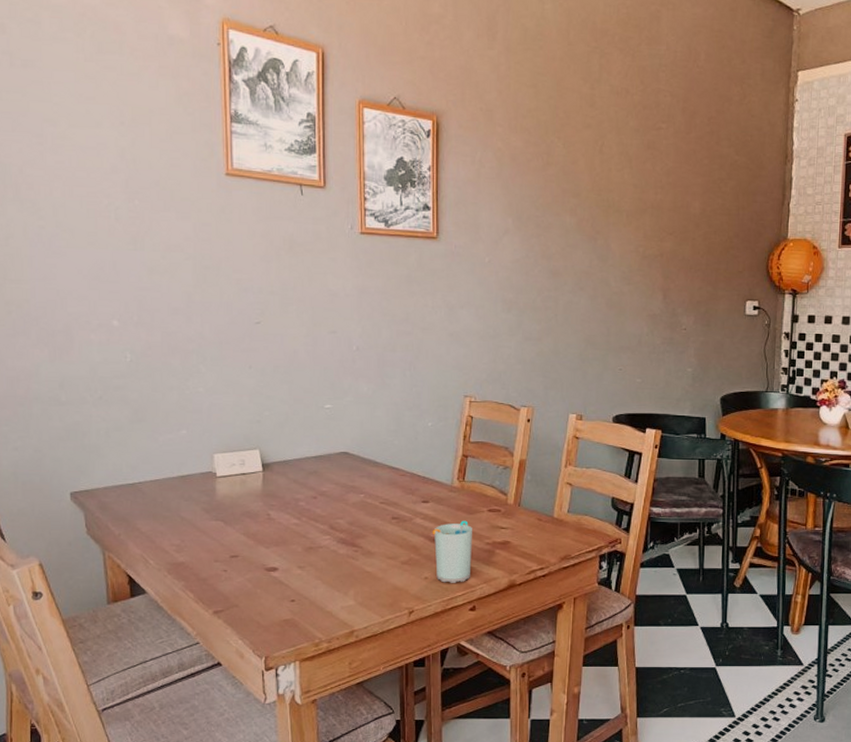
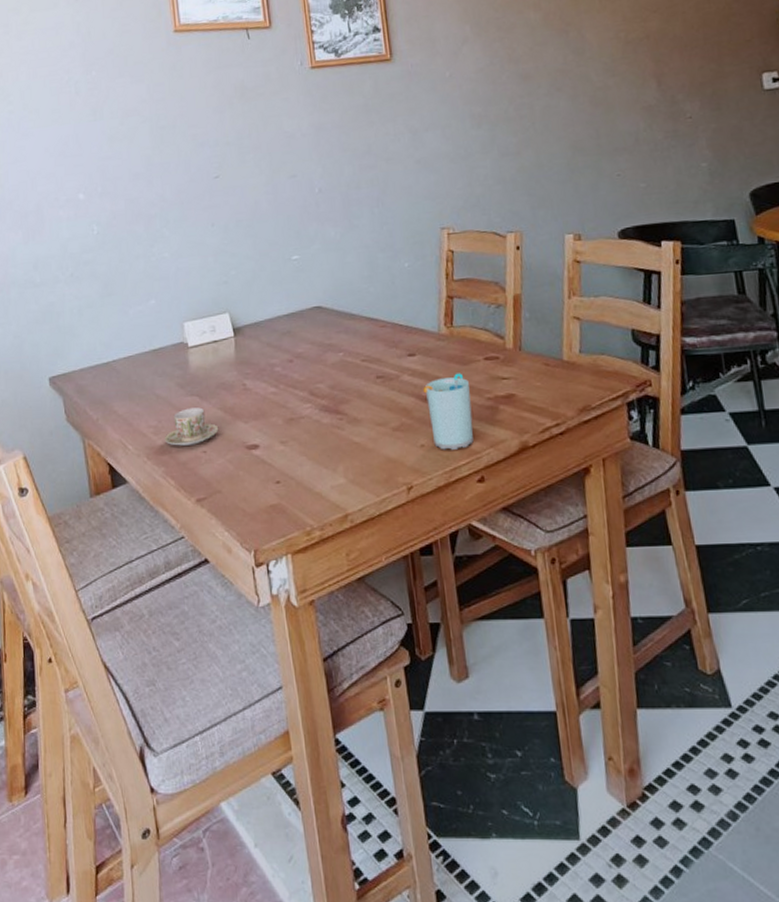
teacup: none [186,531,241,564] -> present [164,407,219,446]

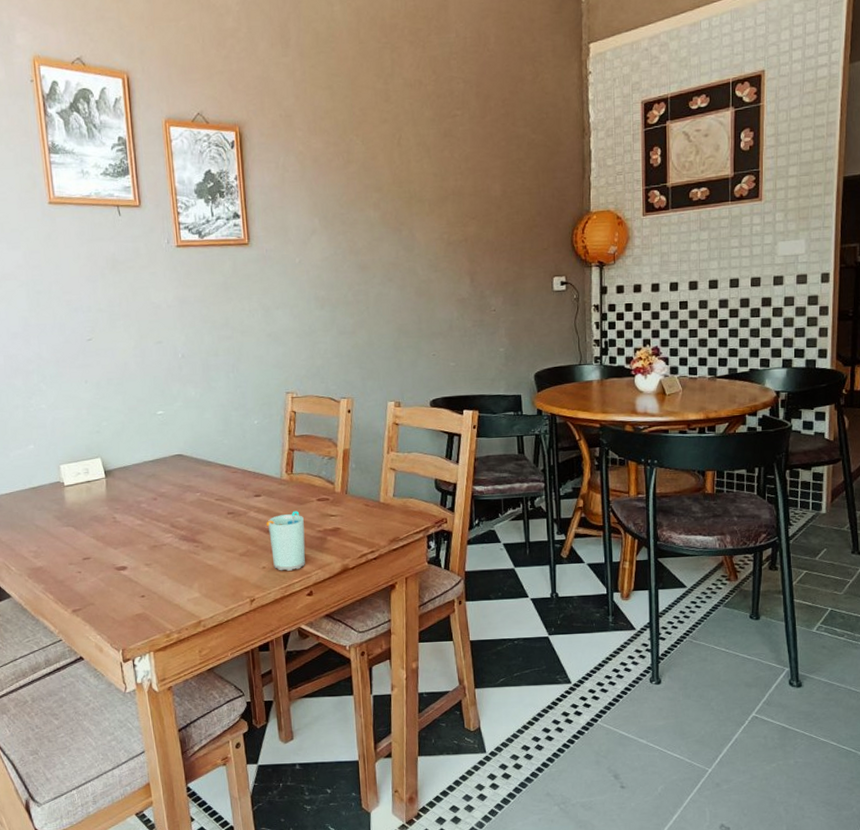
teacup: present [164,407,219,446] -> none [43,536,92,567]

